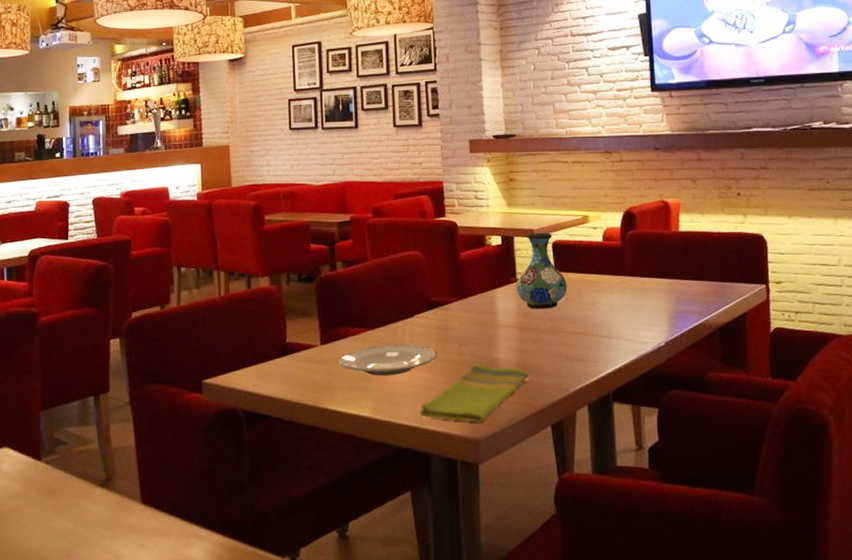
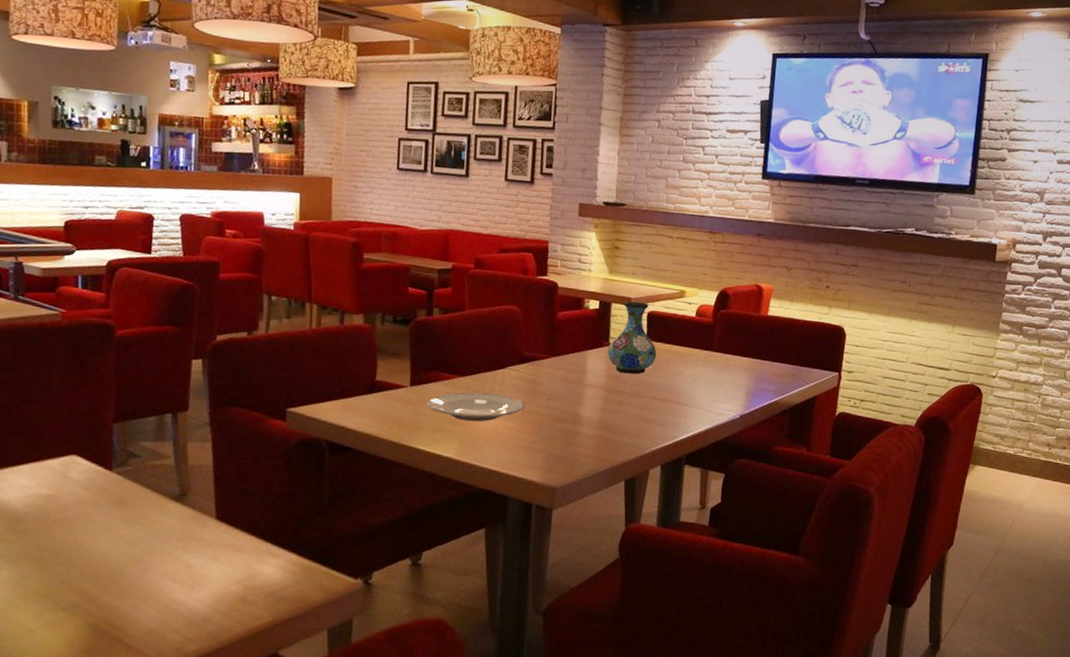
dish towel: present [421,364,528,422] -> none [502,418,609,472]

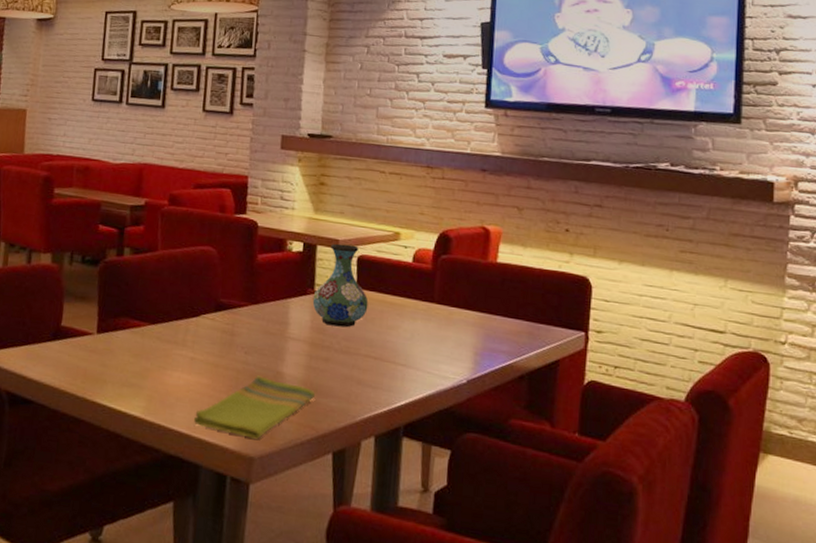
plate: present [426,392,525,422] -> none [113,342,221,377]
dish towel: none [502,418,609,472] -> present [194,375,315,439]

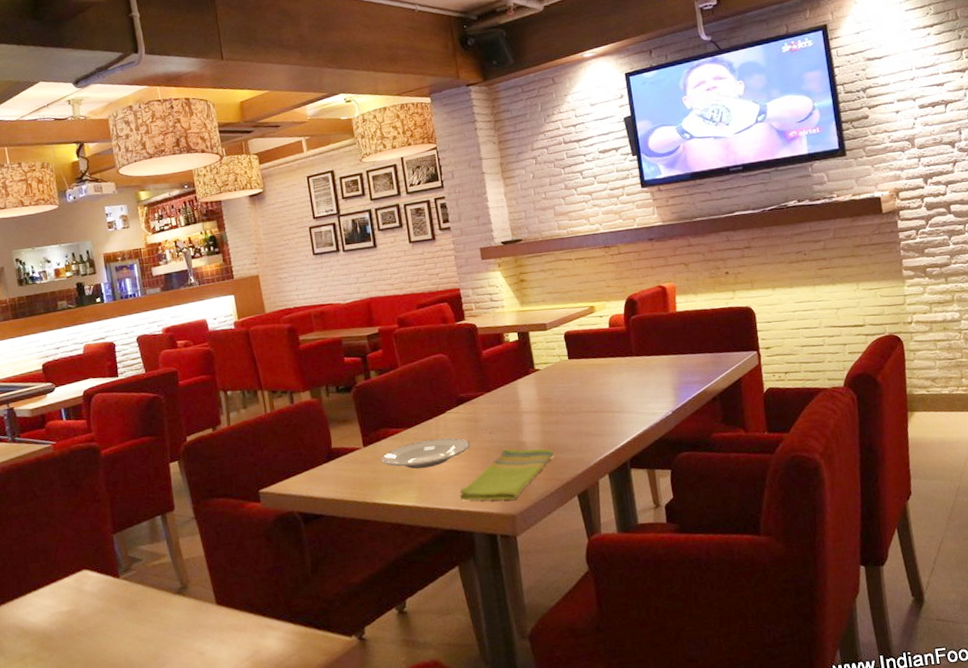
plate: none [113,342,221,377] -> present [381,437,471,469]
vase: present [312,243,369,328] -> none [535,325,581,395]

